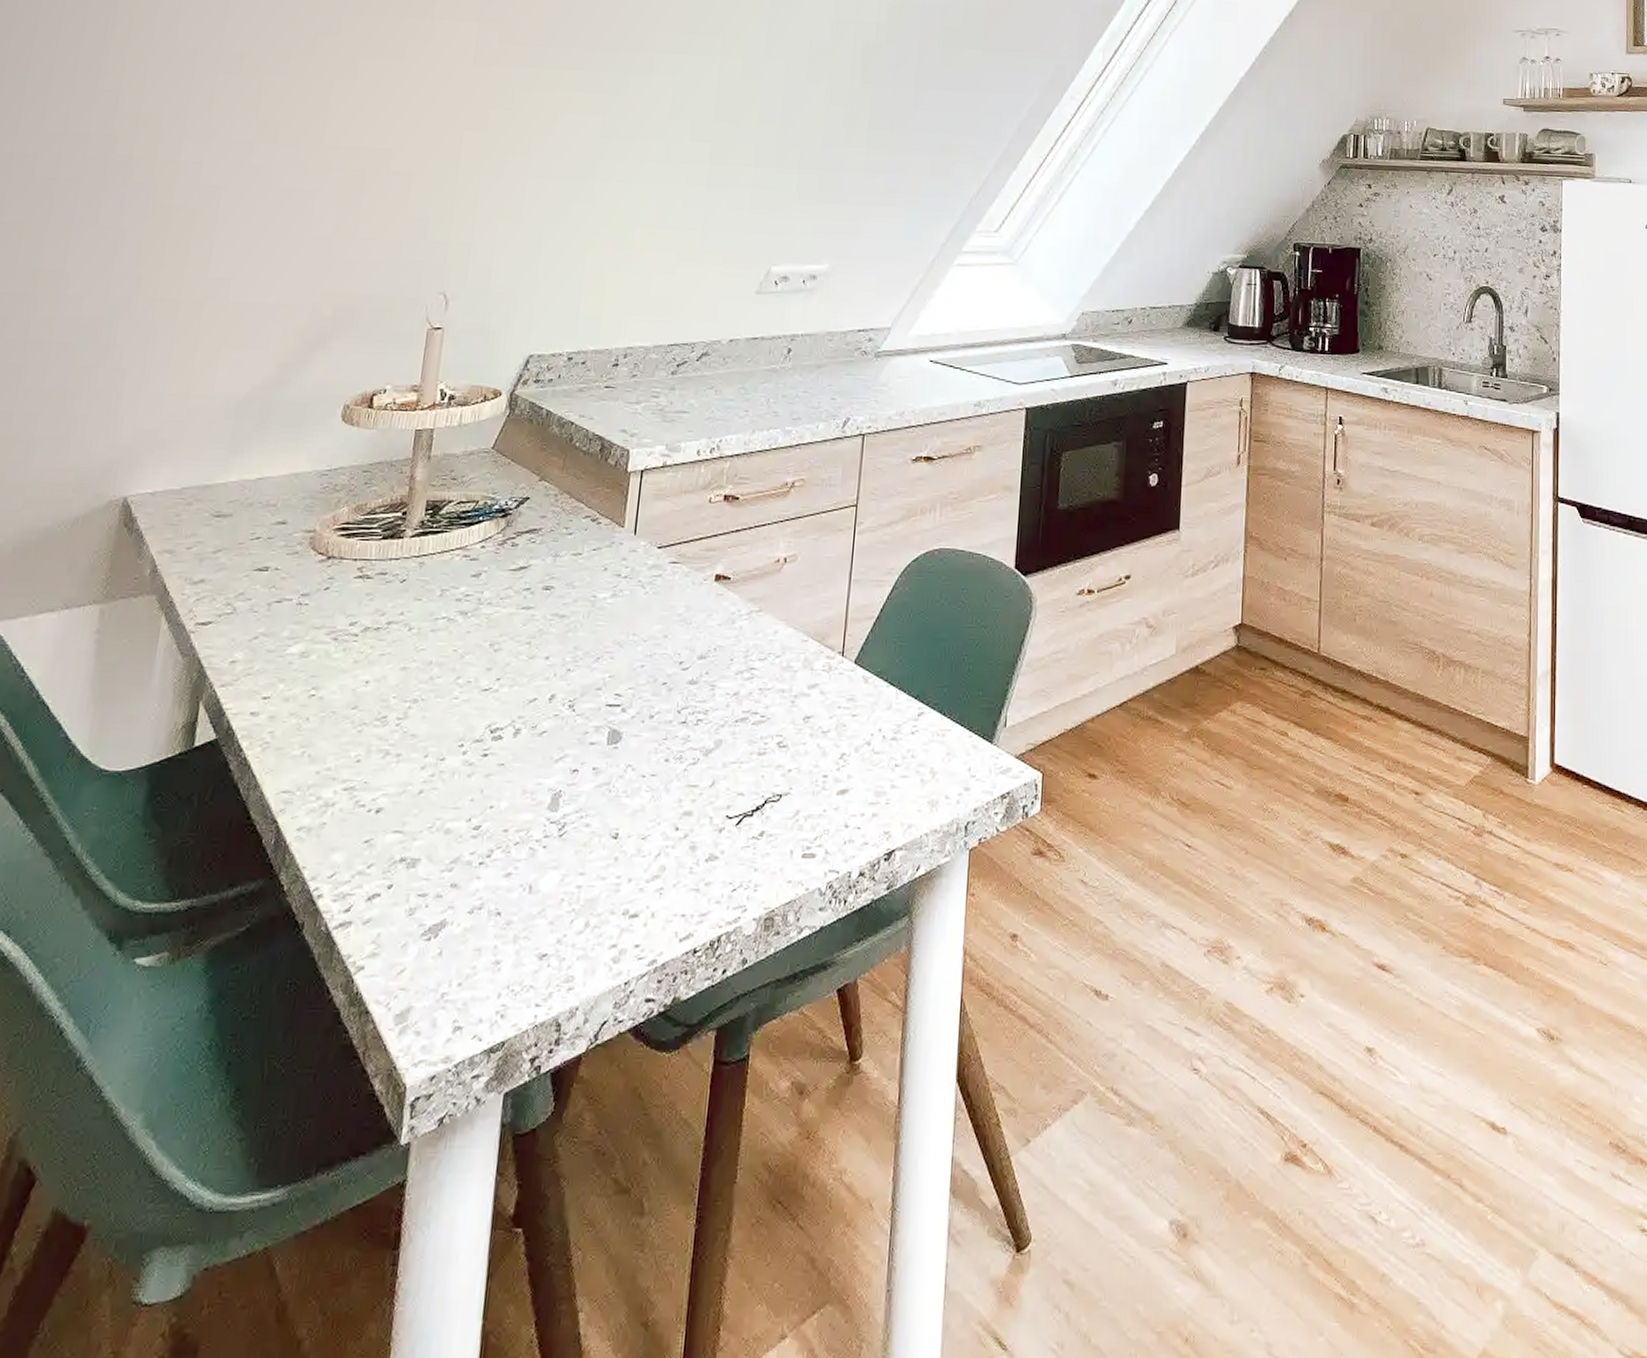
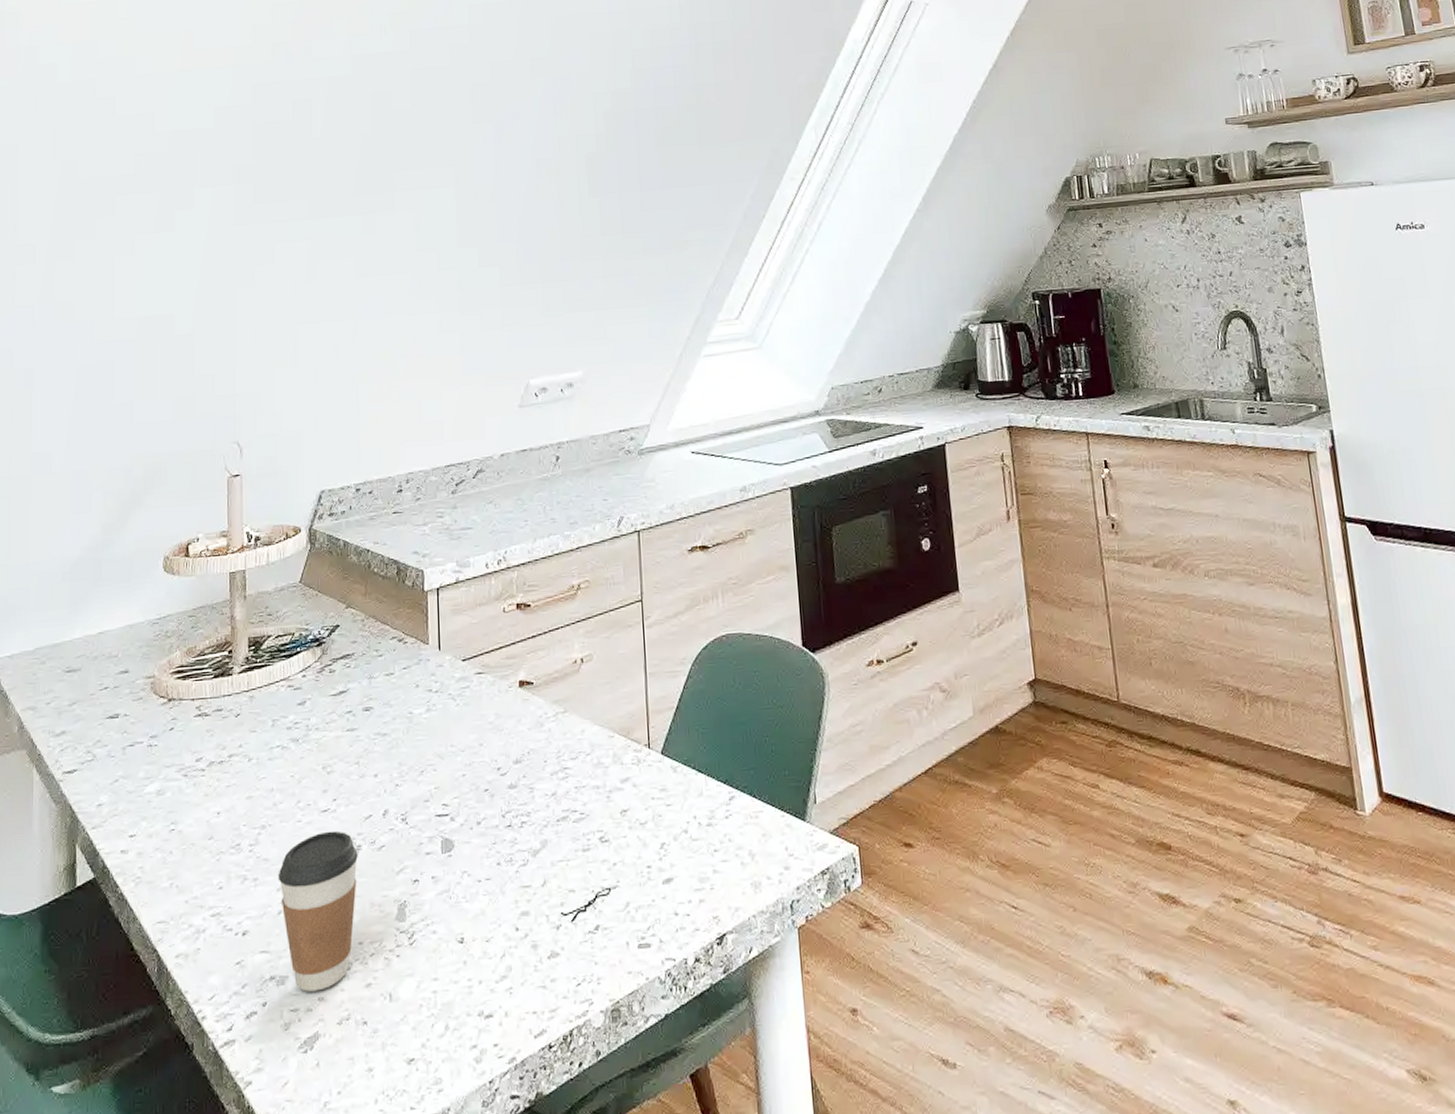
coffee cup: none [423,711,516,877] -> present [278,830,358,992]

